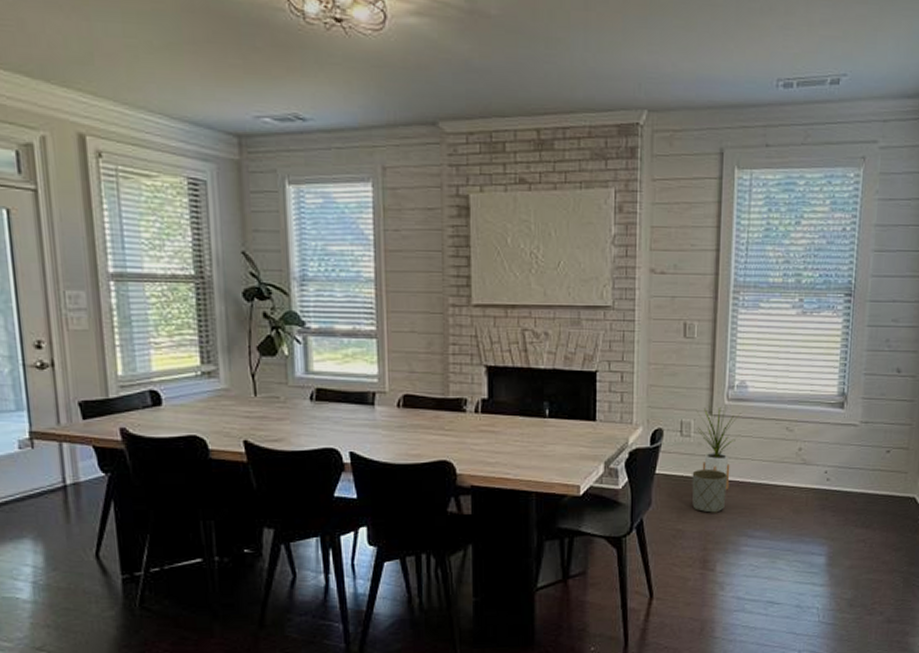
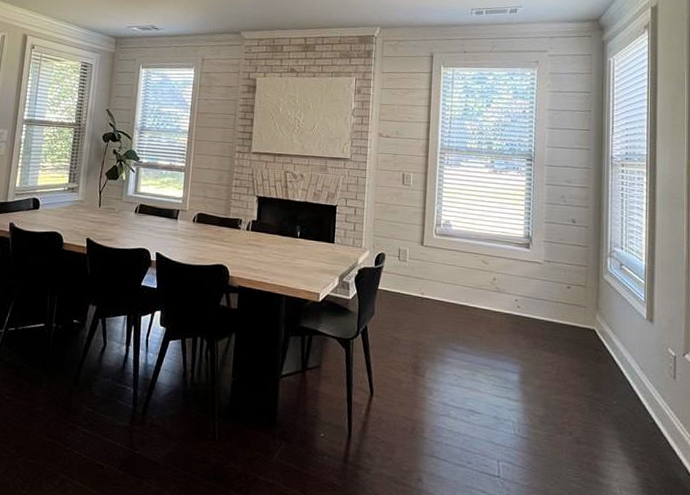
planter: present [692,468,727,513] -> none [406,288,435,326]
house plant: present [696,406,741,489] -> none [410,238,446,307]

